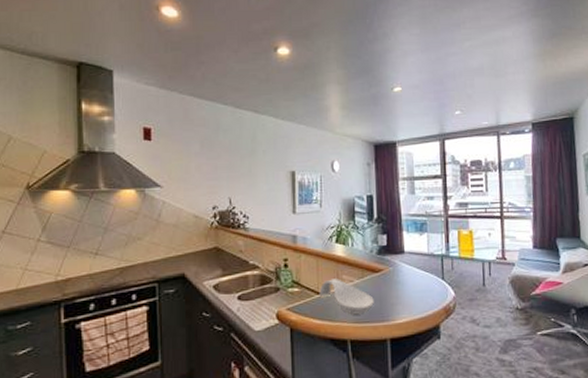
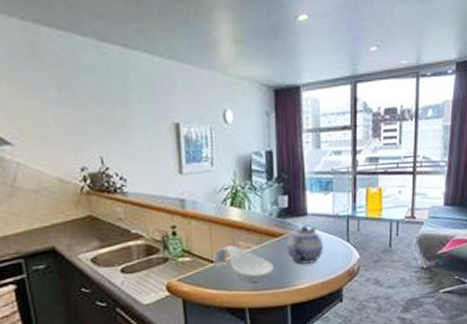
teapot: none [385,262,421,301] -> present [286,225,325,265]

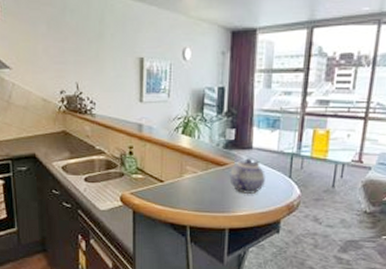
spoon rest: present [213,245,274,283] -> none [162,169,216,204]

